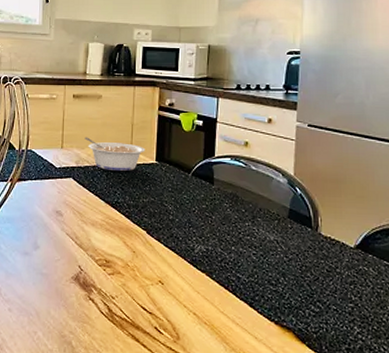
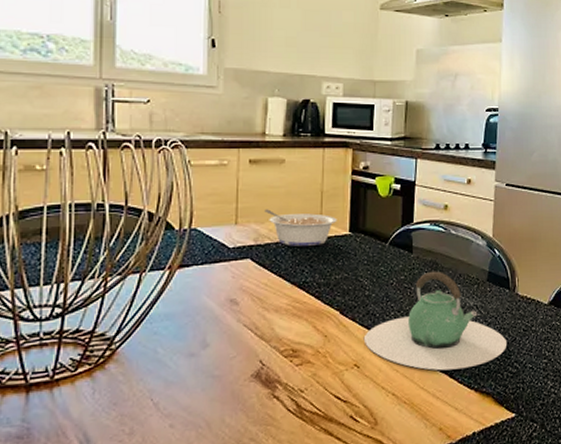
teapot: none [167,203,310,300] -> present [363,271,508,371]

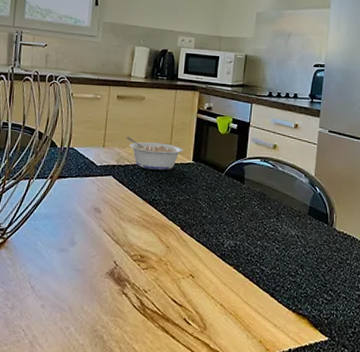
teapot: present [363,271,508,371] -> none [199,201,324,291]

